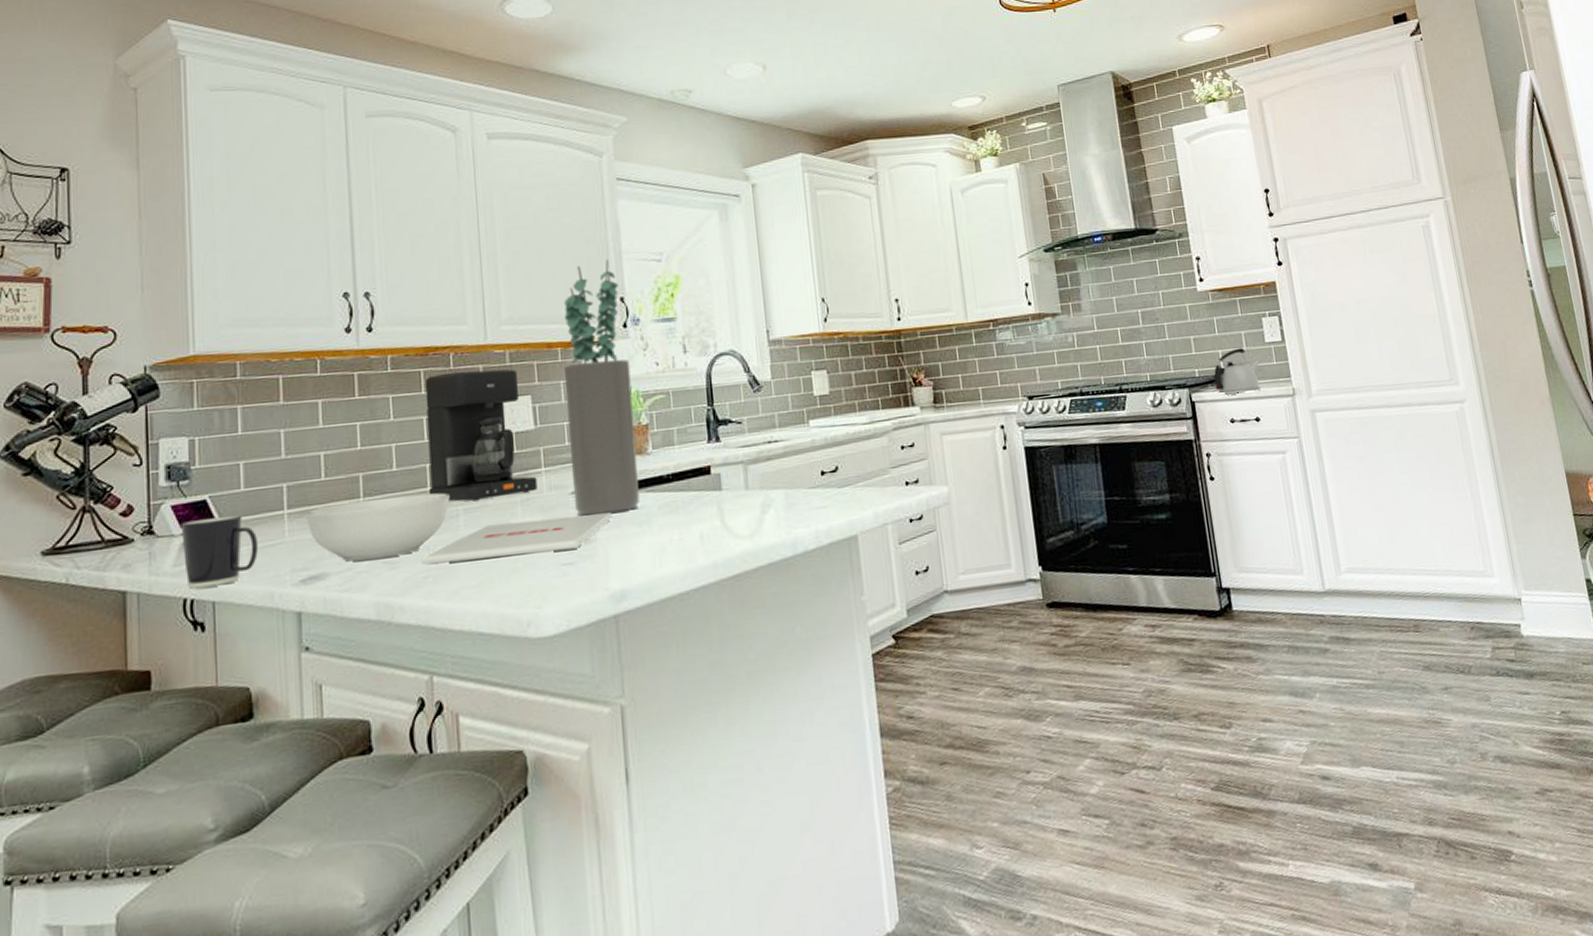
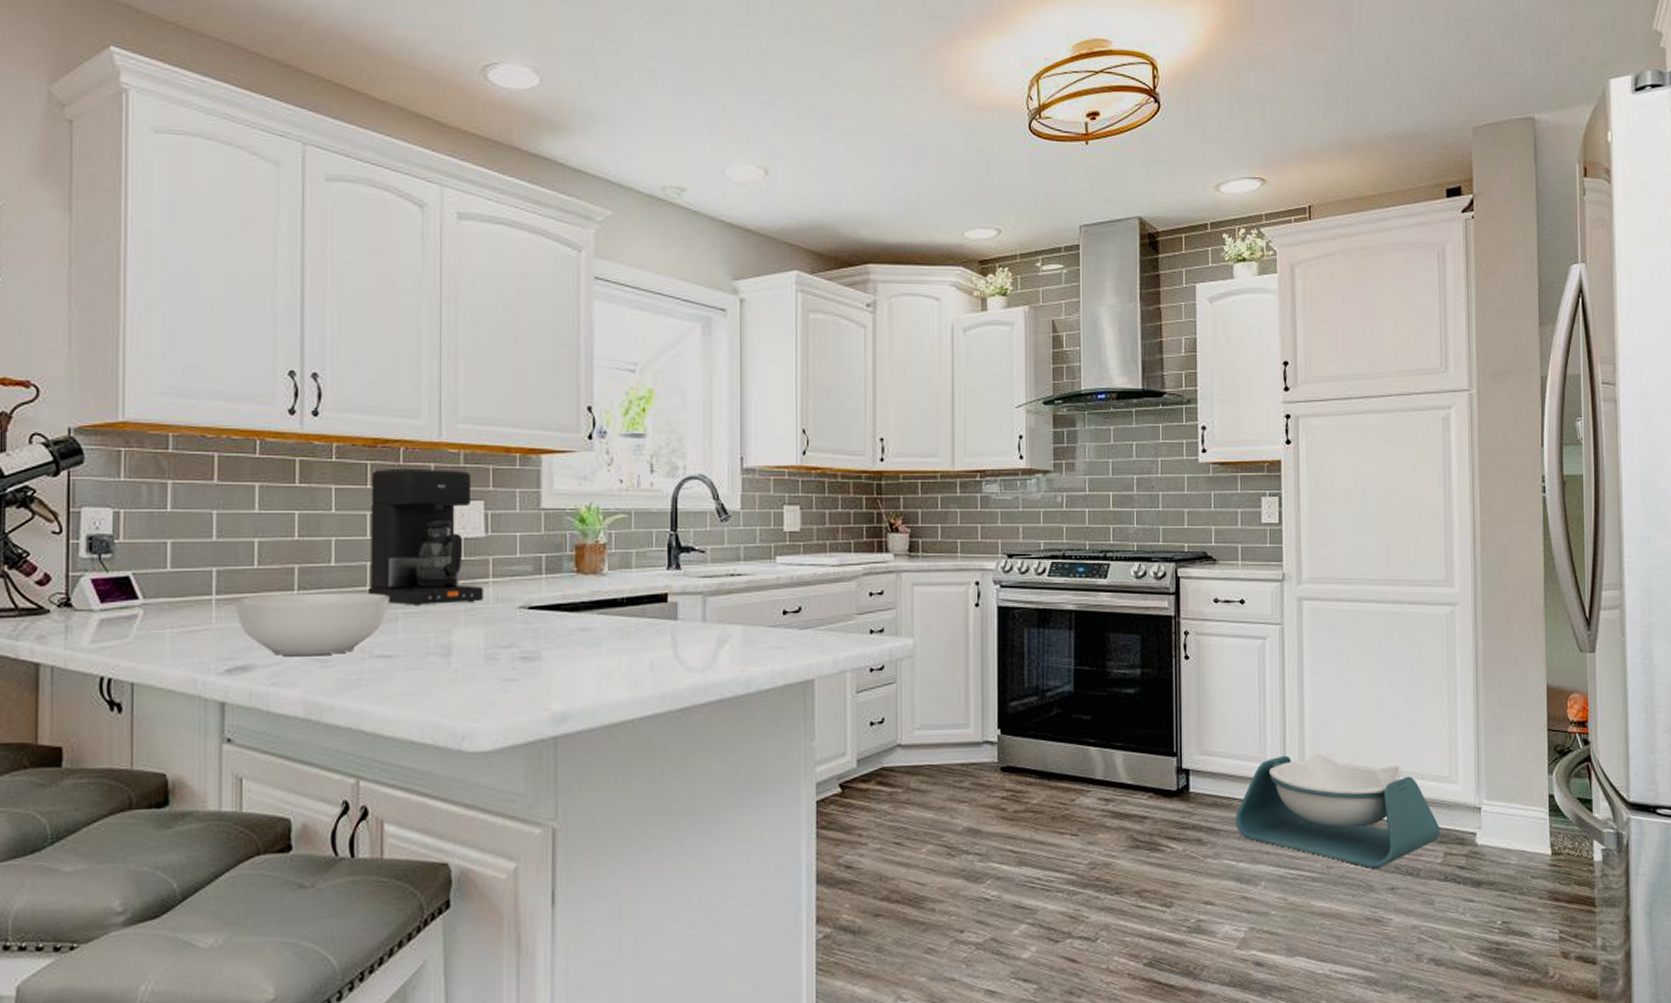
mug: present [181,515,259,589] -> none [101,595,184,668]
magazine: present [421,512,613,566] -> none [355,630,560,667]
vase: present [564,259,640,516] -> none [520,364,592,633]
kettle: present [1214,348,1261,395] -> none [1203,526,1253,573]
pet bowl: none [1280,559,1485,670] -> present [1235,752,1440,868]

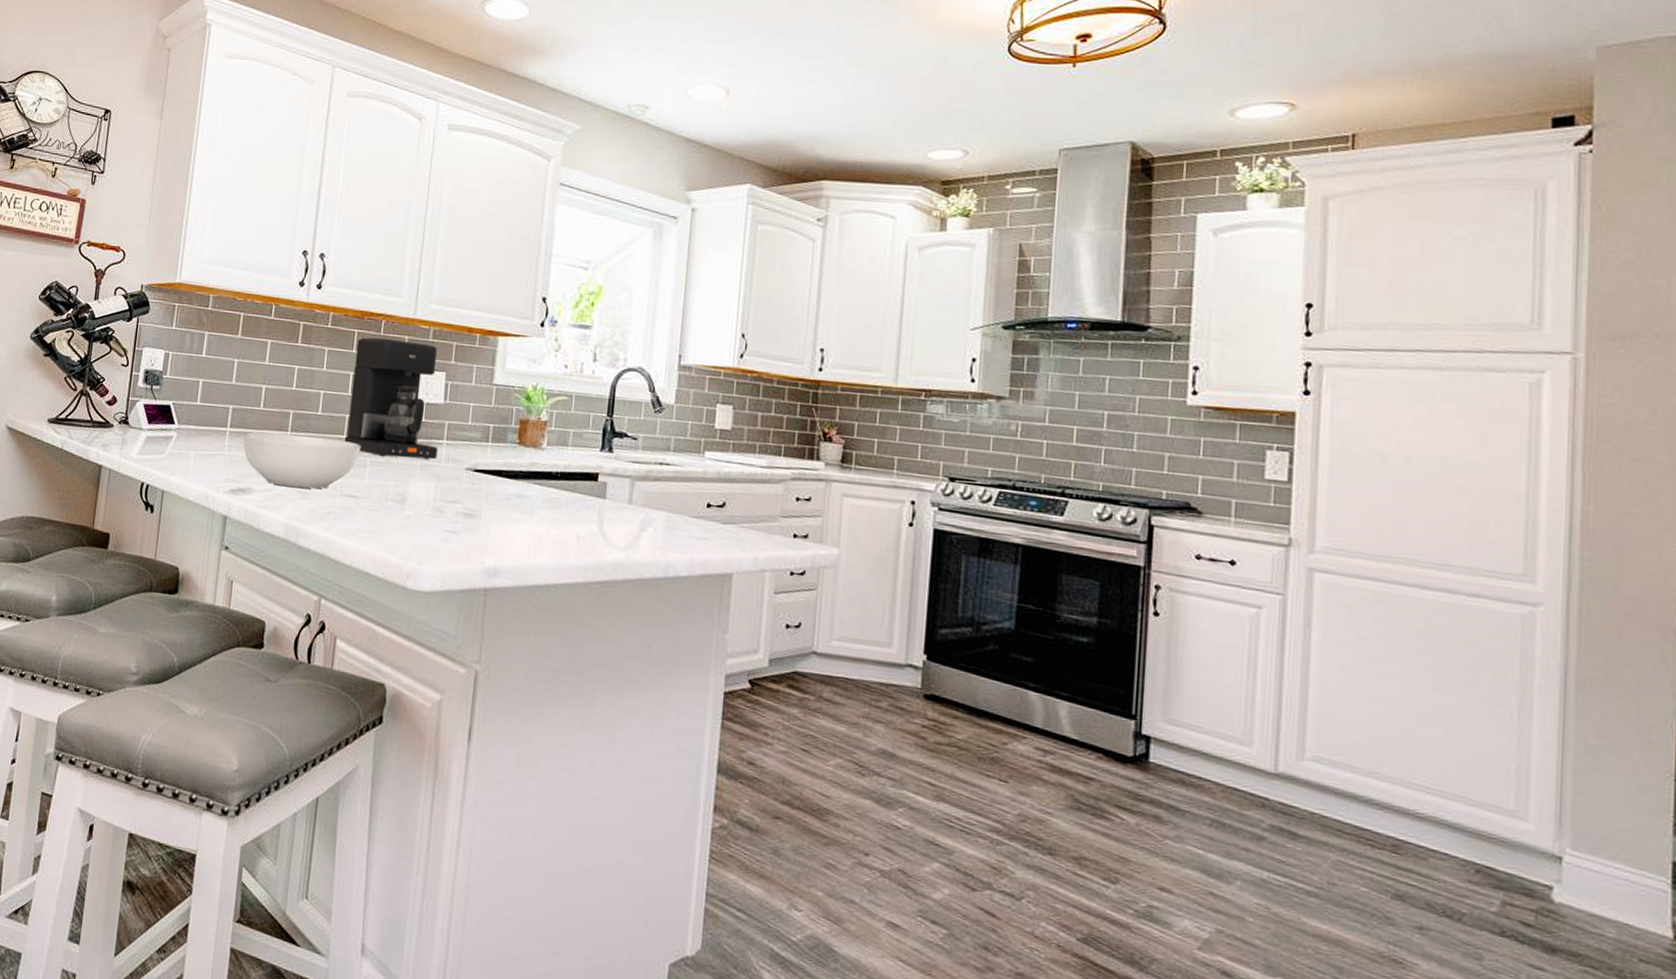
pet bowl: present [1235,752,1440,868] -> none [1205,742,1497,900]

